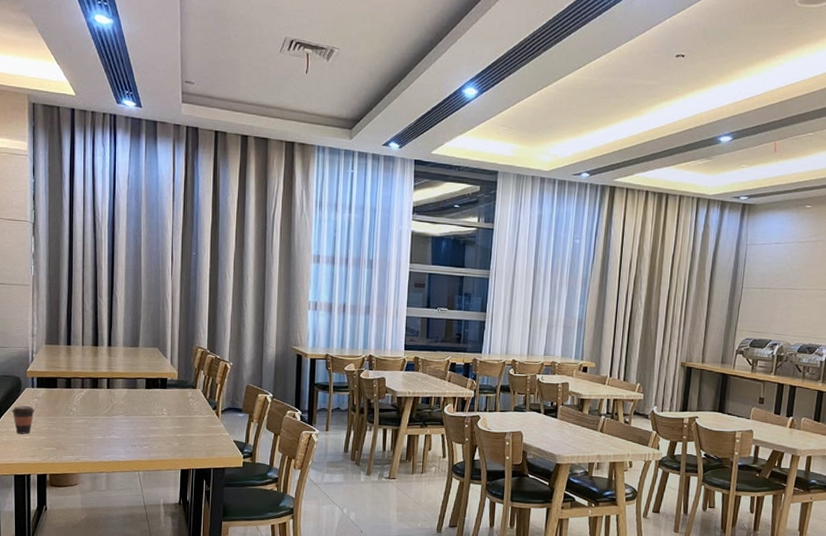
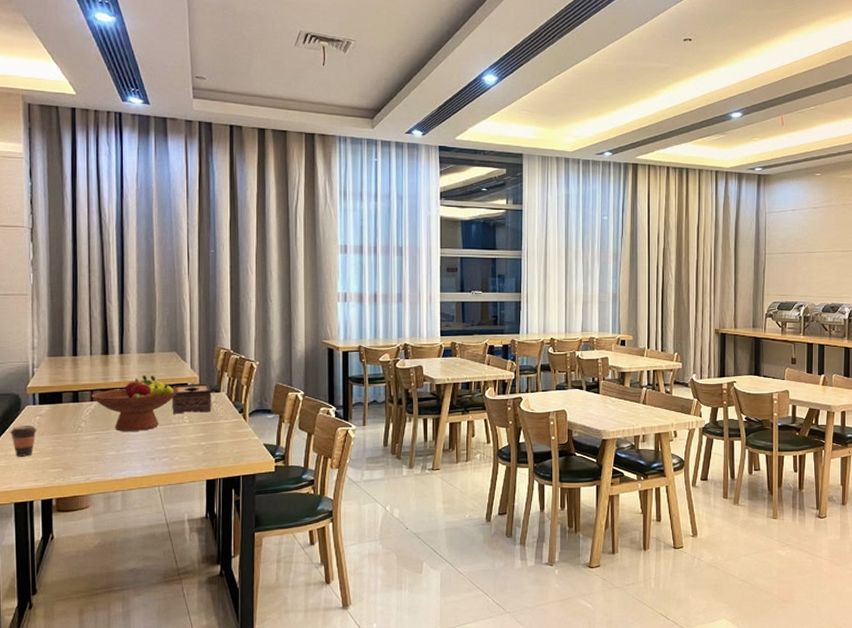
fruit bowl: none [82,367,159,419] -> present [91,375,179,431]
tissue box: none [152,379,189,407] -> present [172,383,212,414]

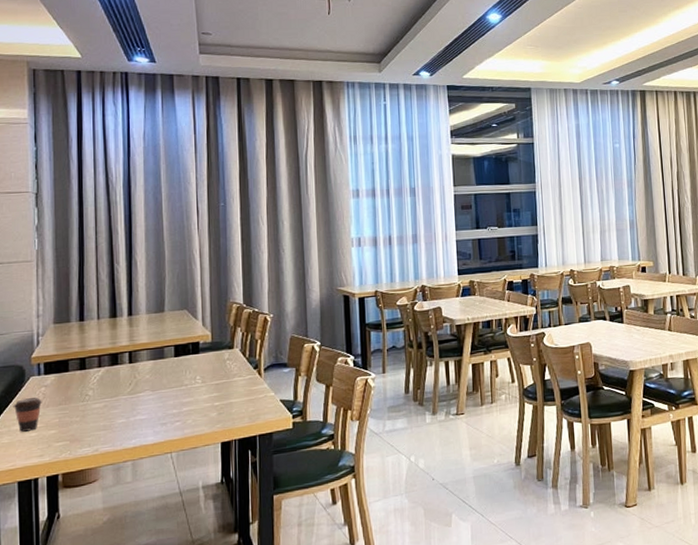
fruit bowl: present [91,375,179,431] -> none [99,336,190,397]
tissue box: present [172,383,212,414] -> none [183,340,225,375]

